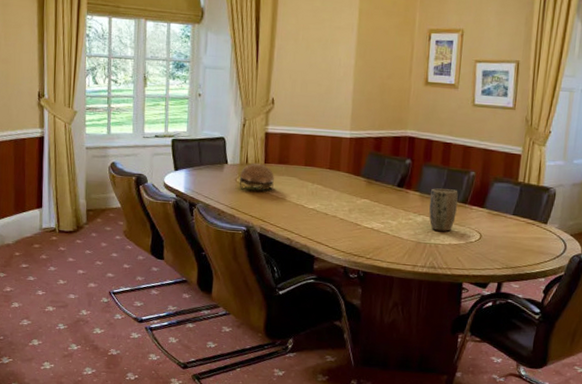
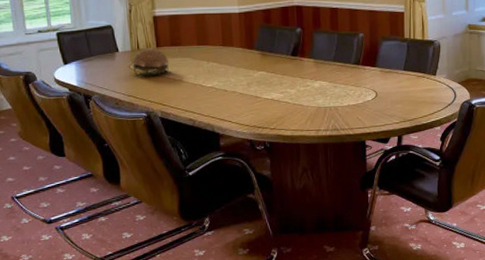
plant pot: present [429,188,458,231] -> none [324,52,351,94]

